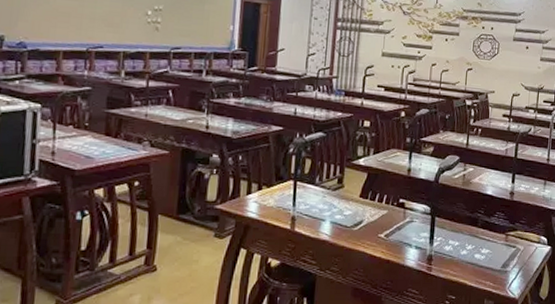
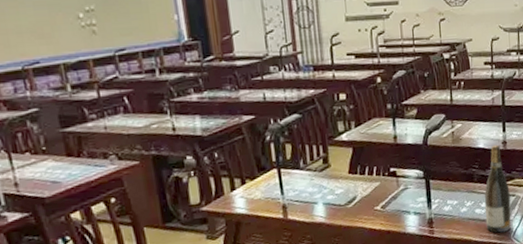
wine bottle: none [483,194,511,282] -> present [484,144,511,233]

